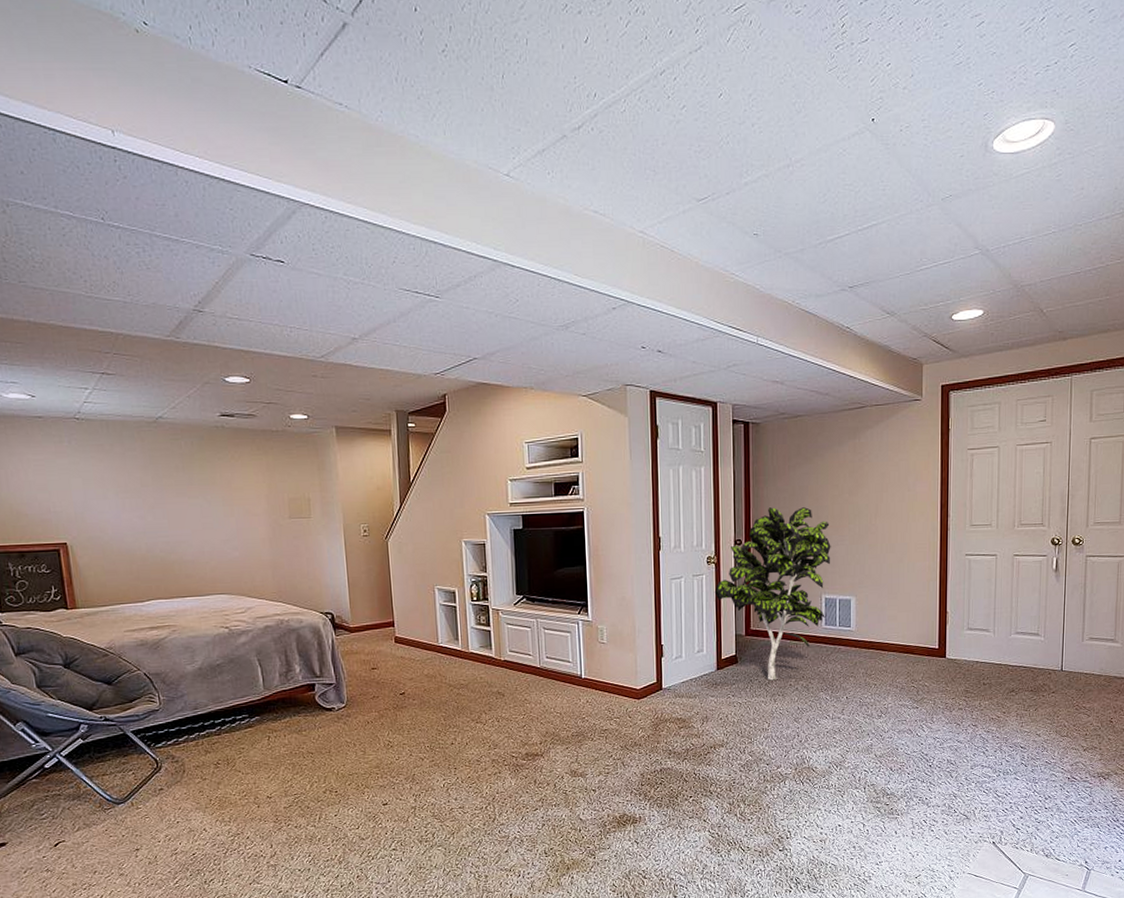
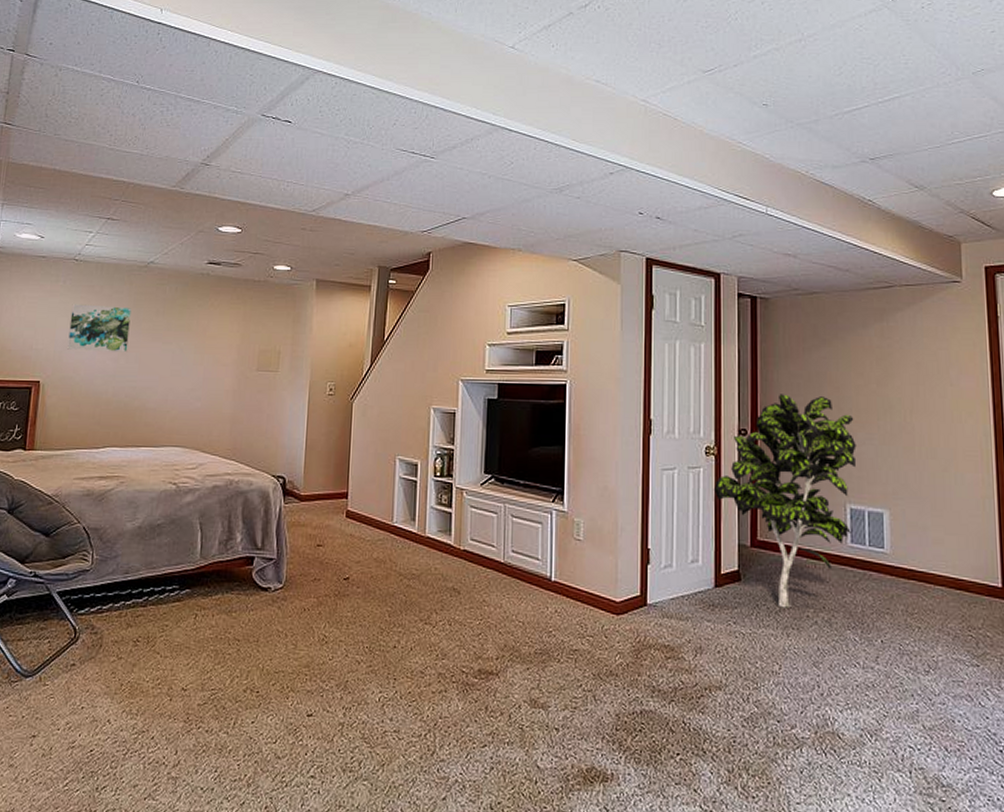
wall art: none [83,463,153,510] -> present [67,304,131,352]

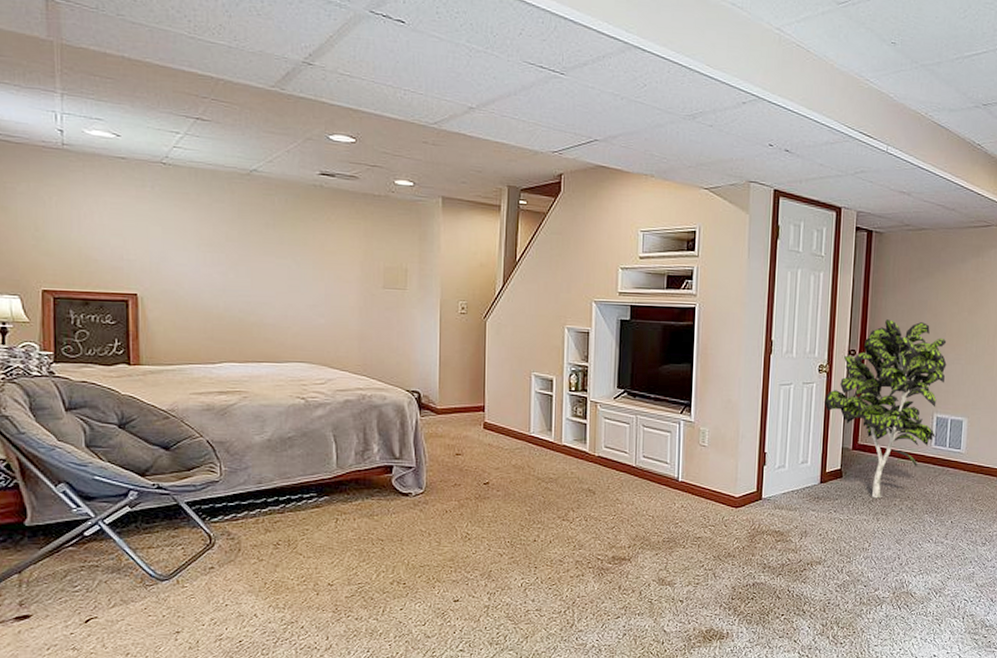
wall art: present [67,304,131,352] -> none [165,212,236,266]

